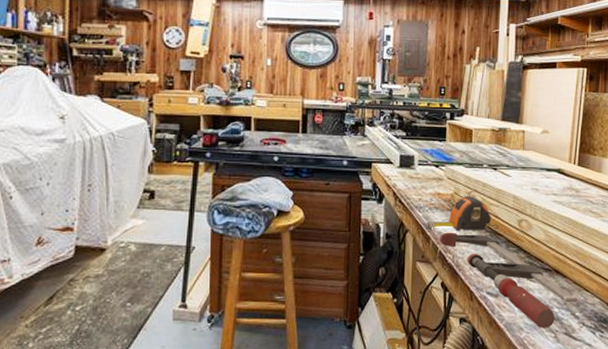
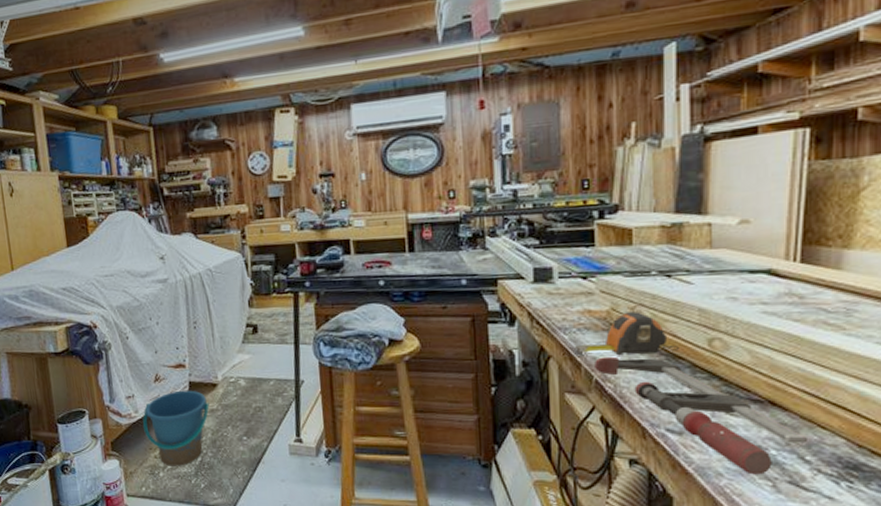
bucket: none [17,254,95,336] -> present [143,390,210,466]

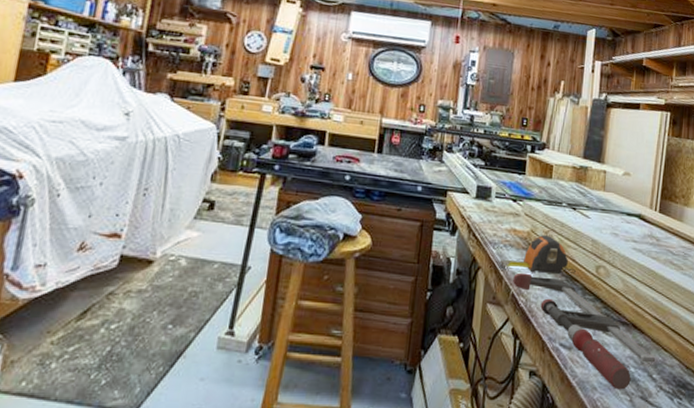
bucket: present [143,390,210,466] -> none [46,264,138,356]

